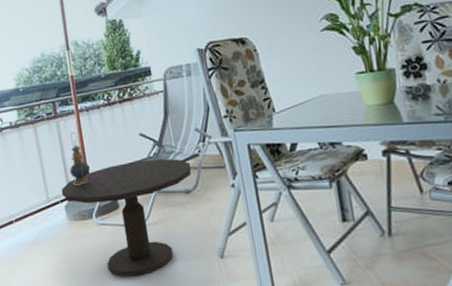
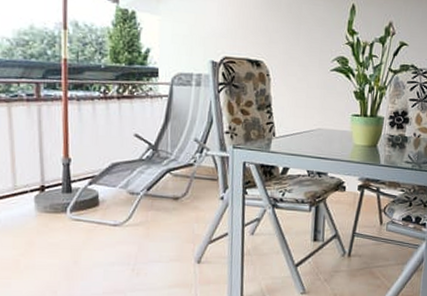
side table: present [61,158,192,277] -> none [32,160,184,274]
lantern: present [69,132,91,186] -> none [46,120,71,177]

